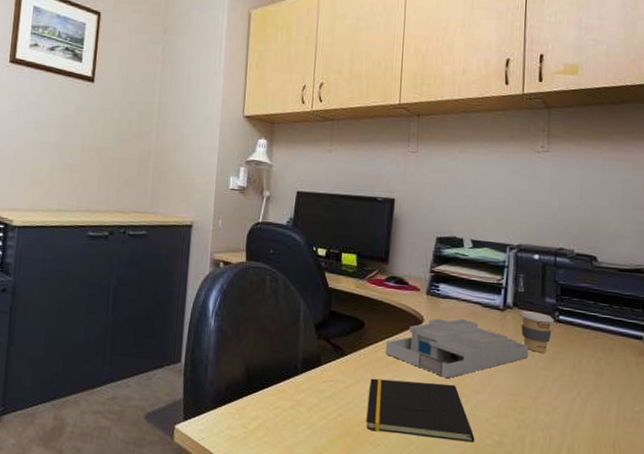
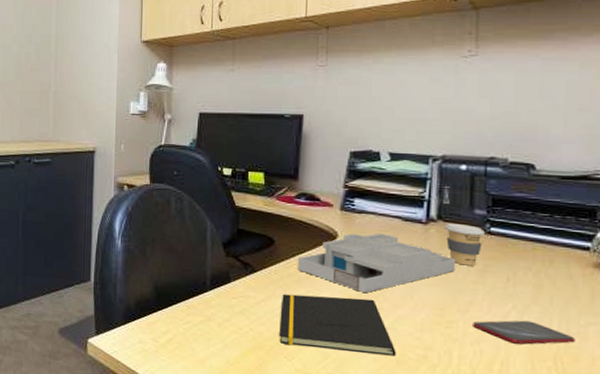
smartphone: none [543,406,631,431] -> present [473,320,575,345]

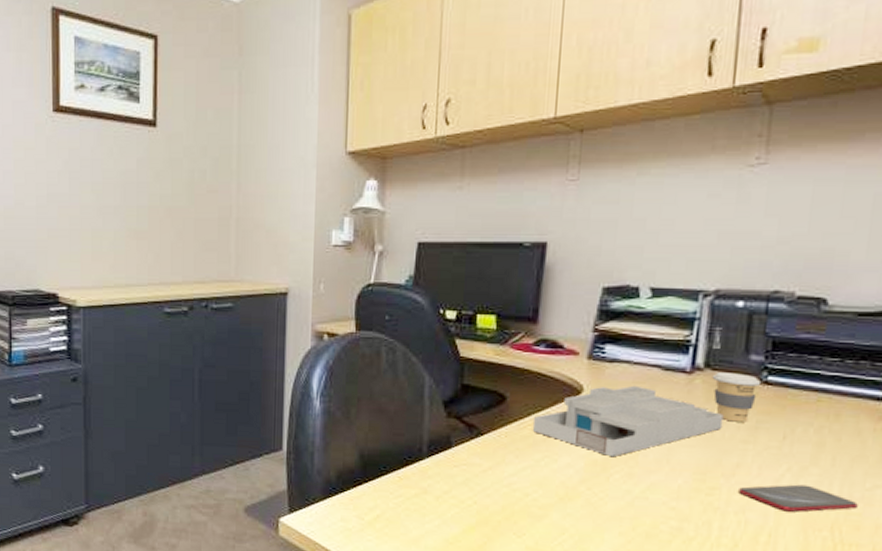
notepad: present [279,294,396,357] -> none [508,460,647,530]

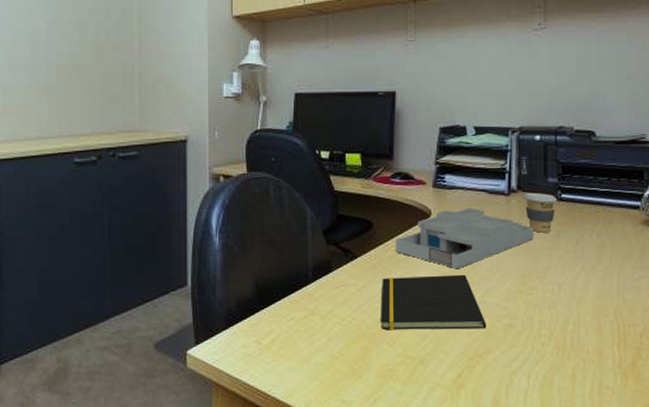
notepad: none [508,460,647,530] -> present [381,274,487,331]
smartphone: present [739,484,858,512] -> none [550,280,631,303]

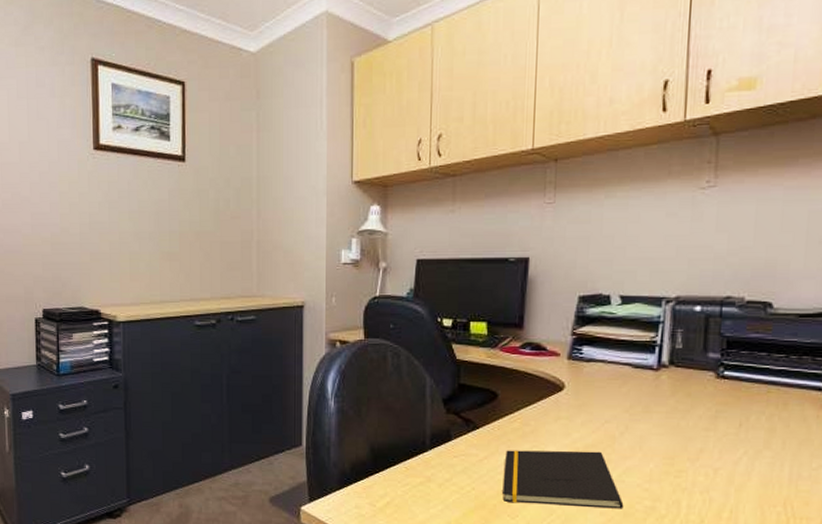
desk organizer: present [396,207,534,269] -> none [522,382,687,446]
coffee cup: present [523,193,557,233] -> none [676,369,718,412]

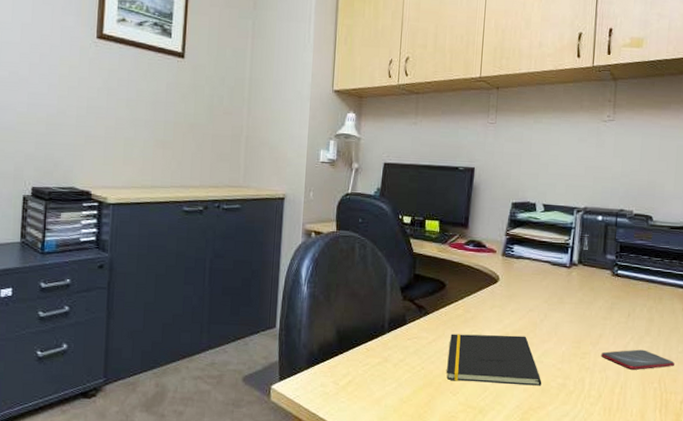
smartphone: none [703,466,806,491] -> present [601,349,675,370]

